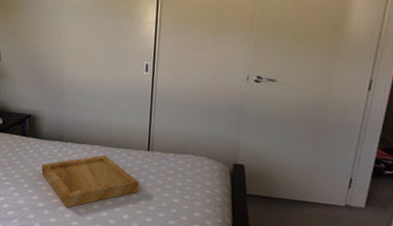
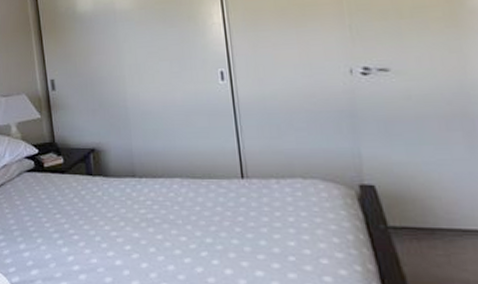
tray: present [41,155,139,208] -> none [114,190,239,265]

